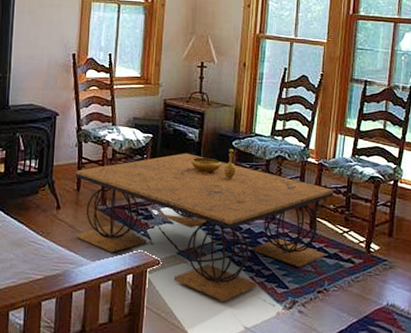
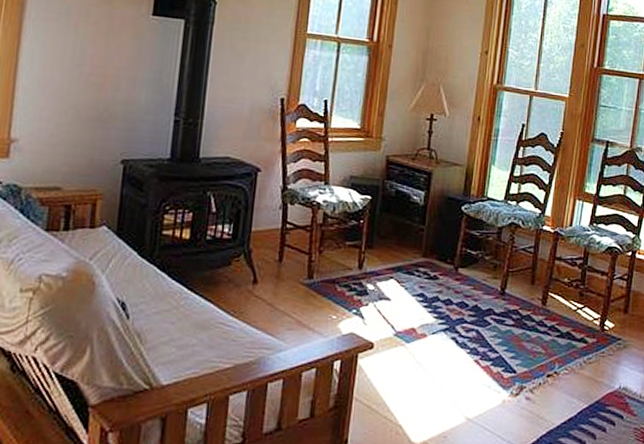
coffee table: present [75,153,334,301] -> none [274,218,569,389]
decorative bowl: present [191,149,237,180] -> none [415,214,465,250]

